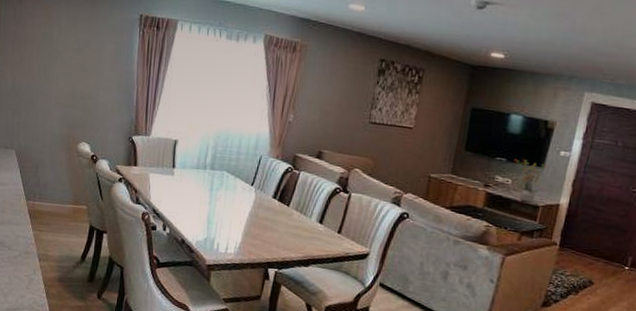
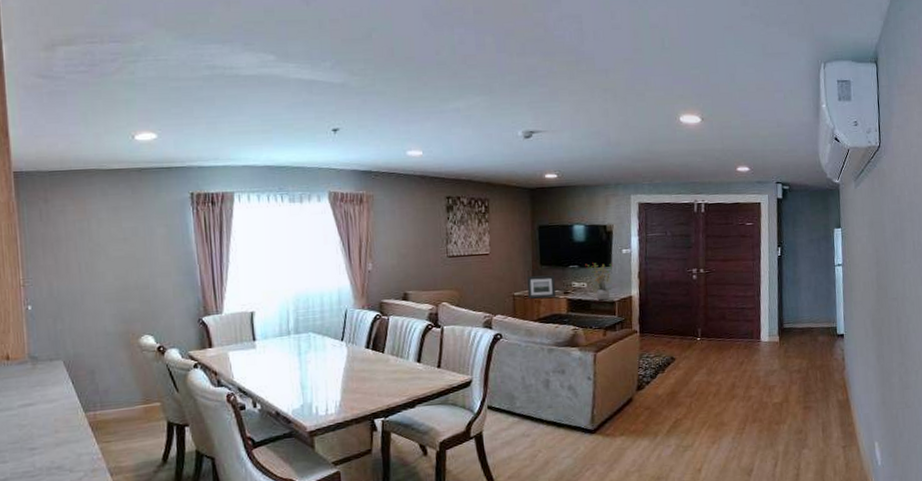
picture frame: none [444,160,479,189] -> present [527,275,556,299]

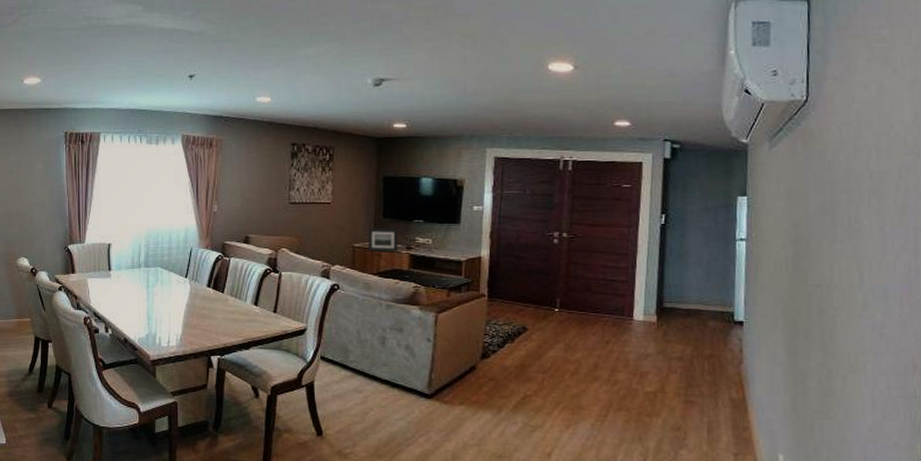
potted plant: present [585,263,616,300] -> none [431,219,464,259]

